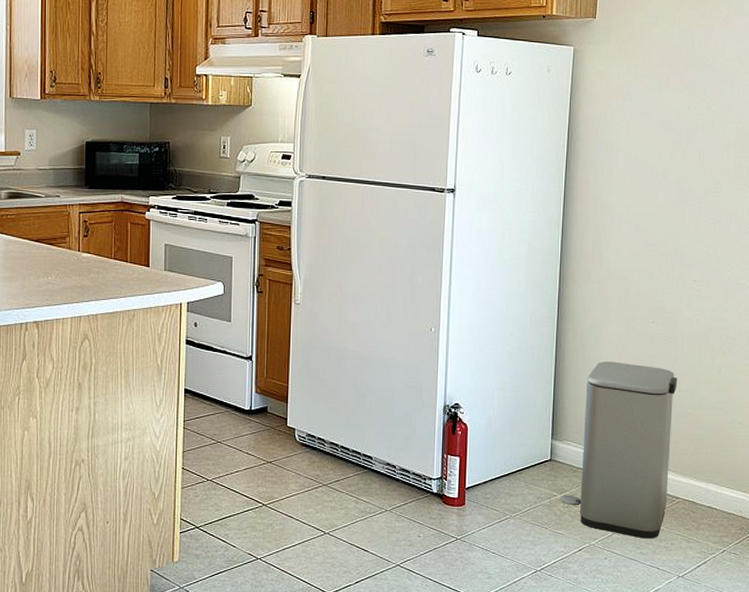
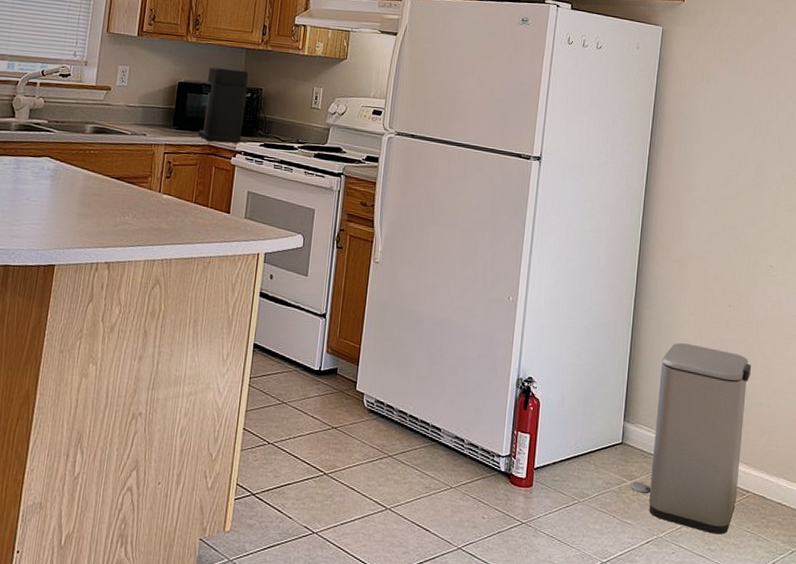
coffee maker: none [110,123,155,199] -> present [198,66,249,144]

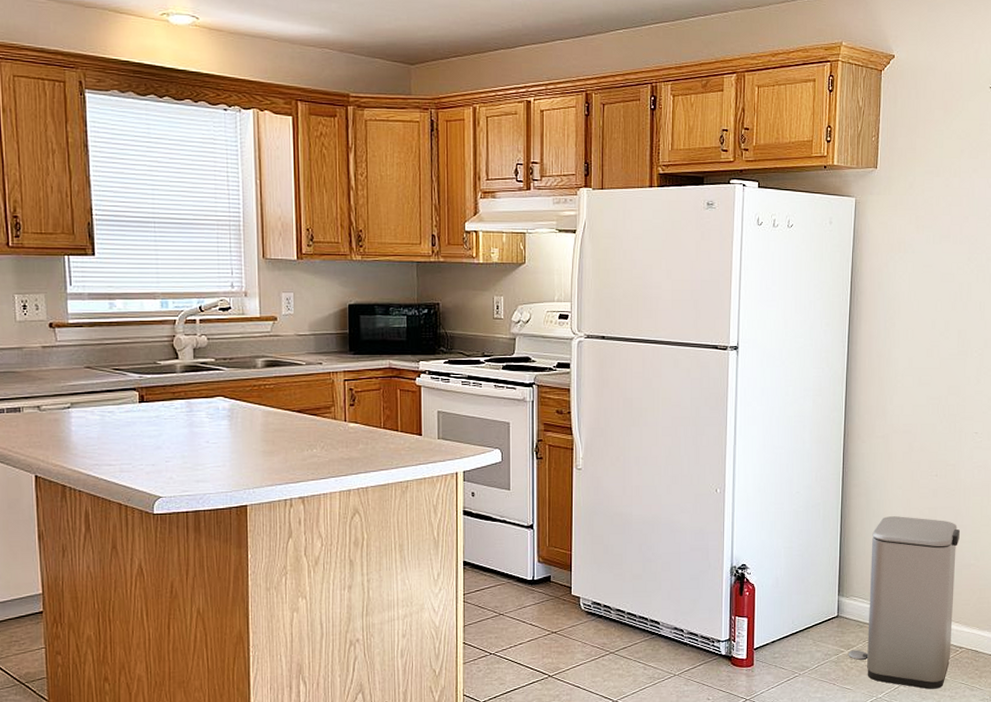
coffee maker: present [198,66,249,144] -> none [377,284,424,364]

